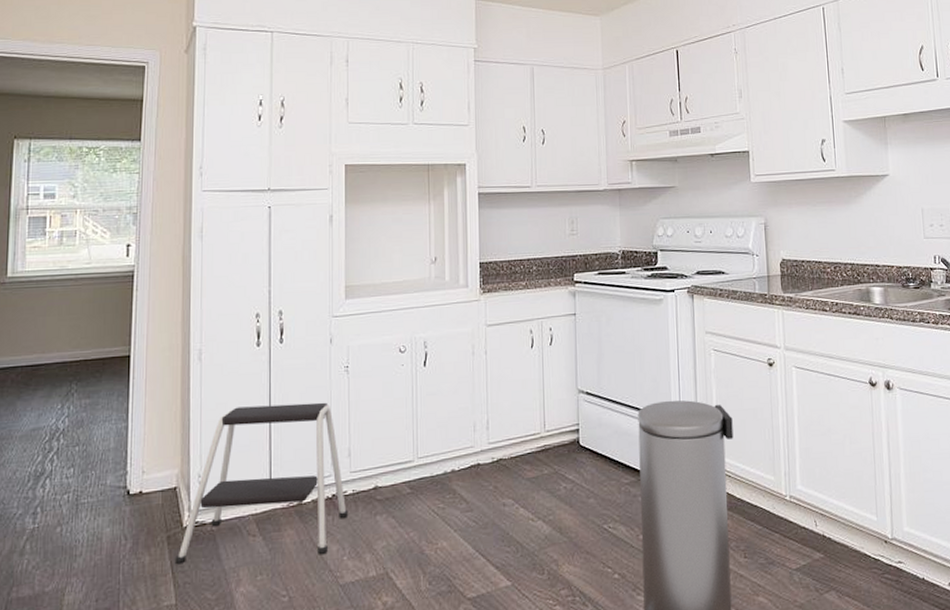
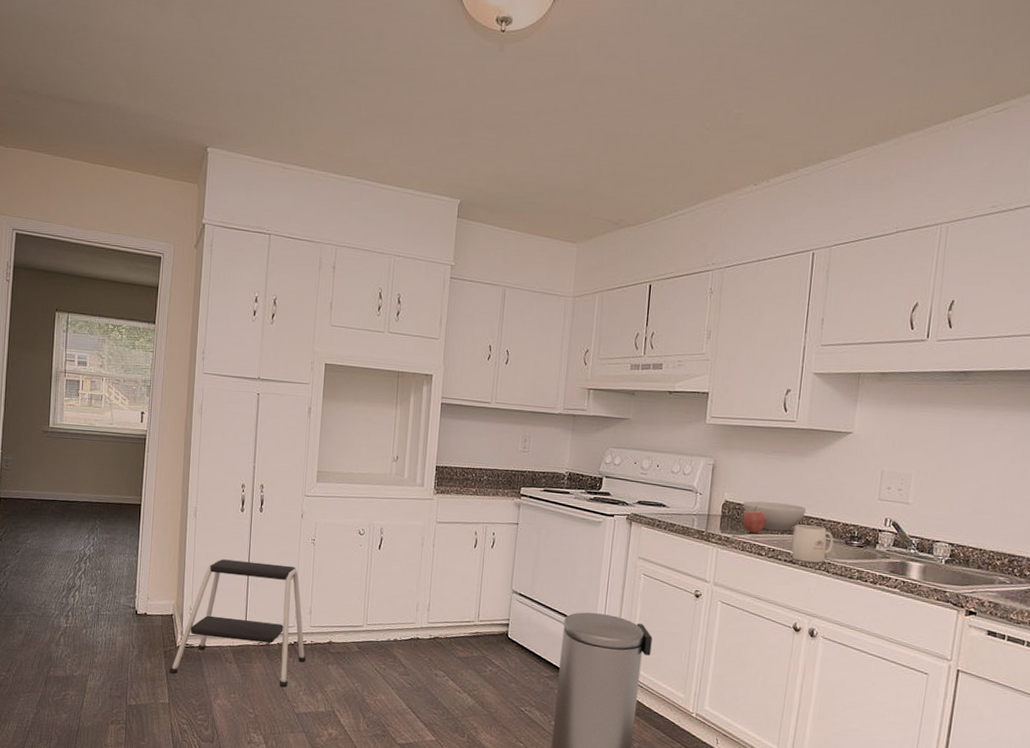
bowl: none [799,254,860,284] -> present [742,501,806,532]
fruit: none [801,259,825,290] -> present [742,505,767,534]
mug: none [851,273,892,312] -> present [791,524,834,563]

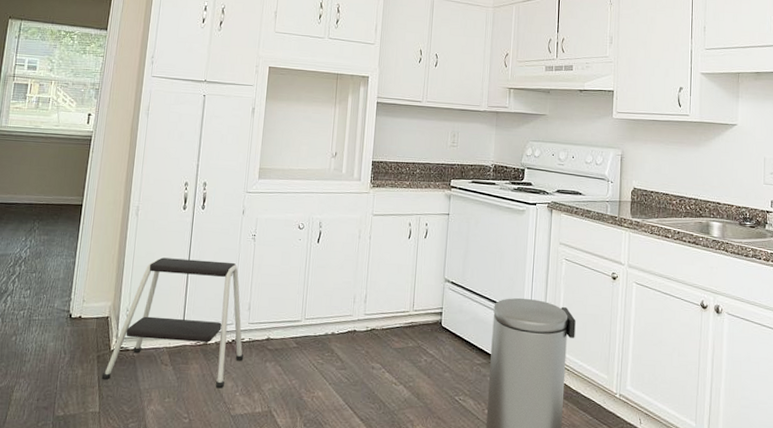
bowl: present [742,501,806,532] -> none [649,187,703,215]
fruit: present [742,505,767,534] -> none [649,191,670,218]
mug: present [791,524,834,563] -> none [693,208,730,243]

